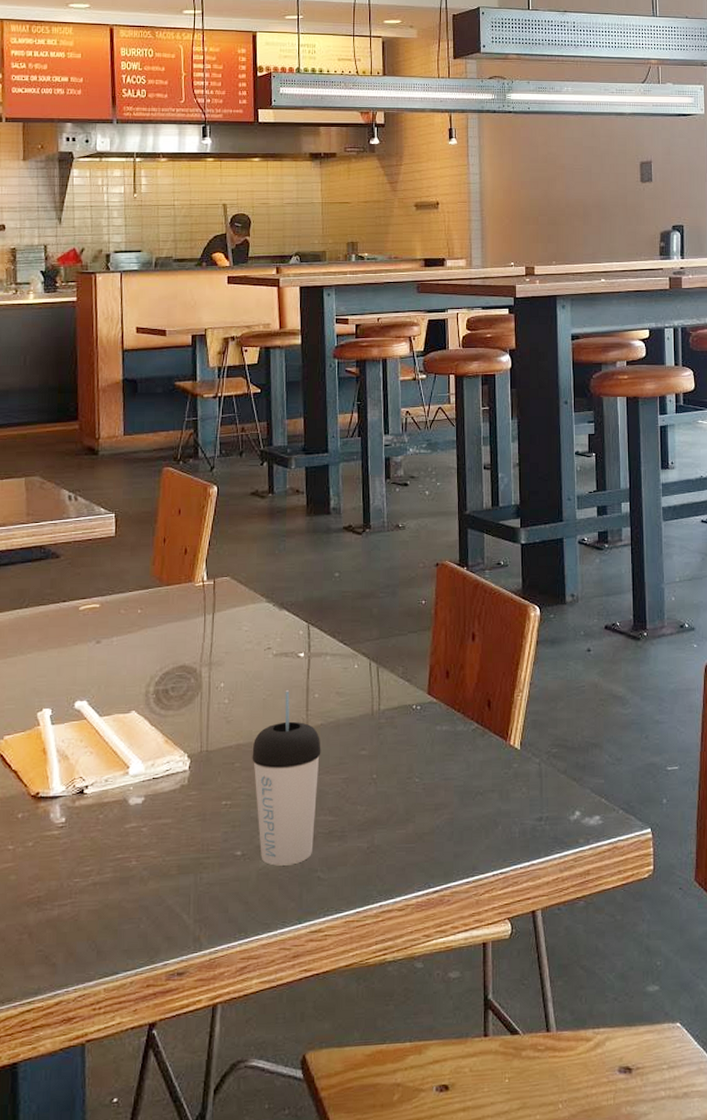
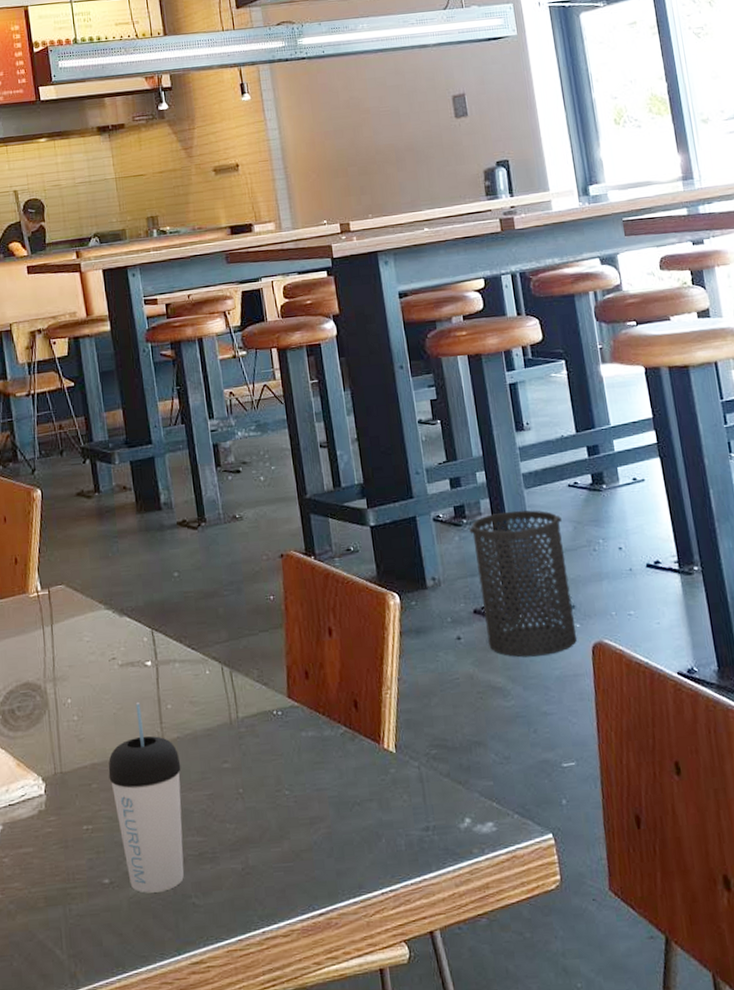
trash can: none [610,539,693,671] -> present [469,510,577,657]

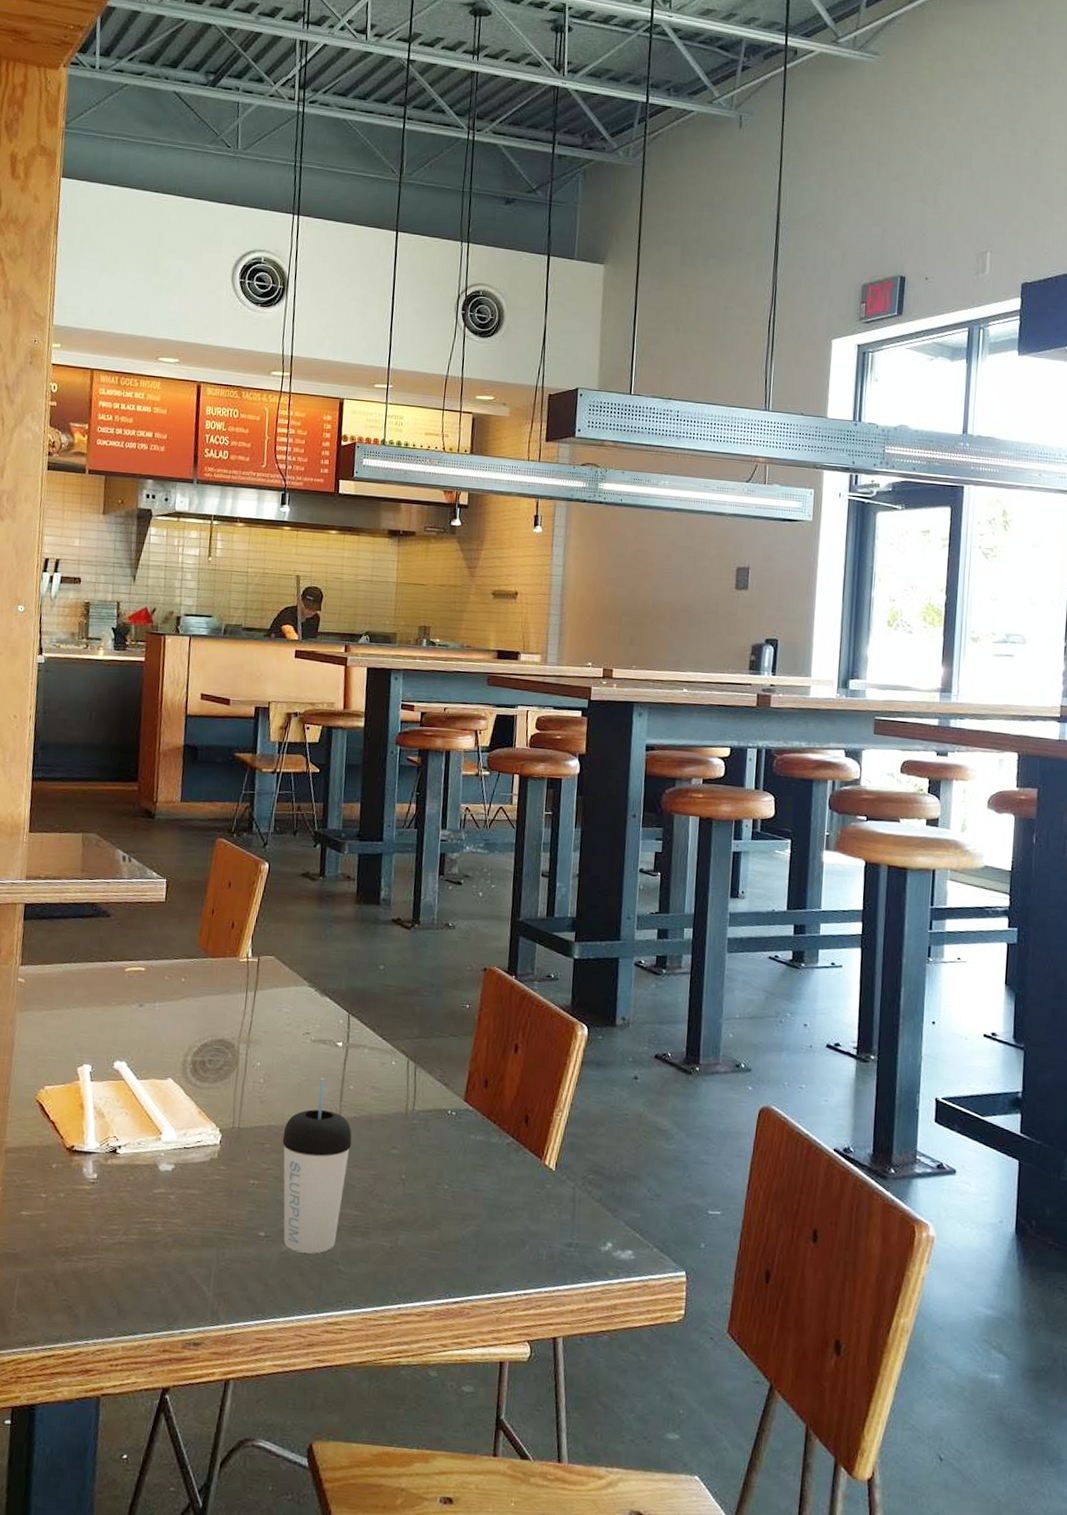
trash can: present [469,510,577,657] -> none [663,970,756,1110]

